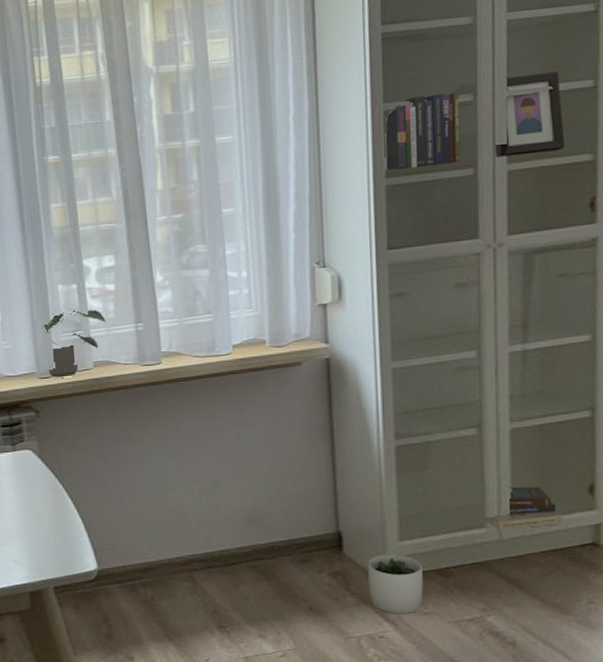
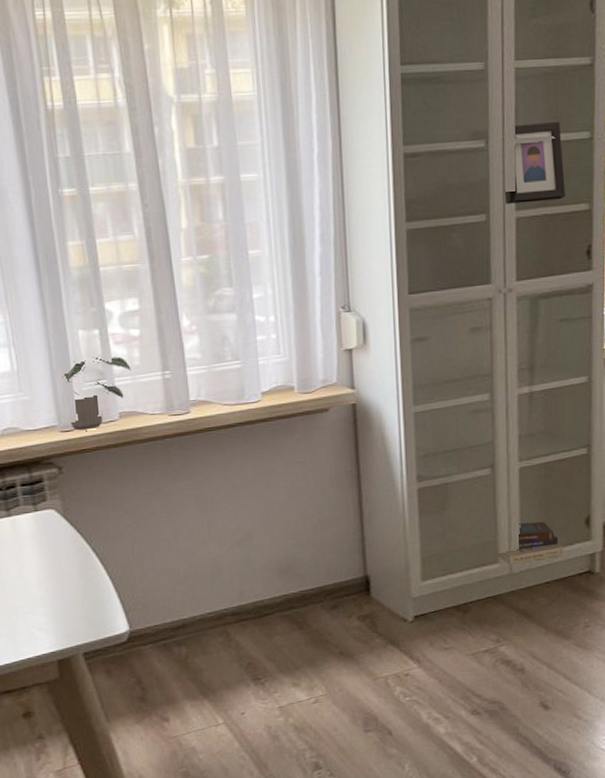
planter: present [368,553,423,615] -> none [394,593,444,652]
books: present [382,92,461,171] -> none [402,138,475,215]

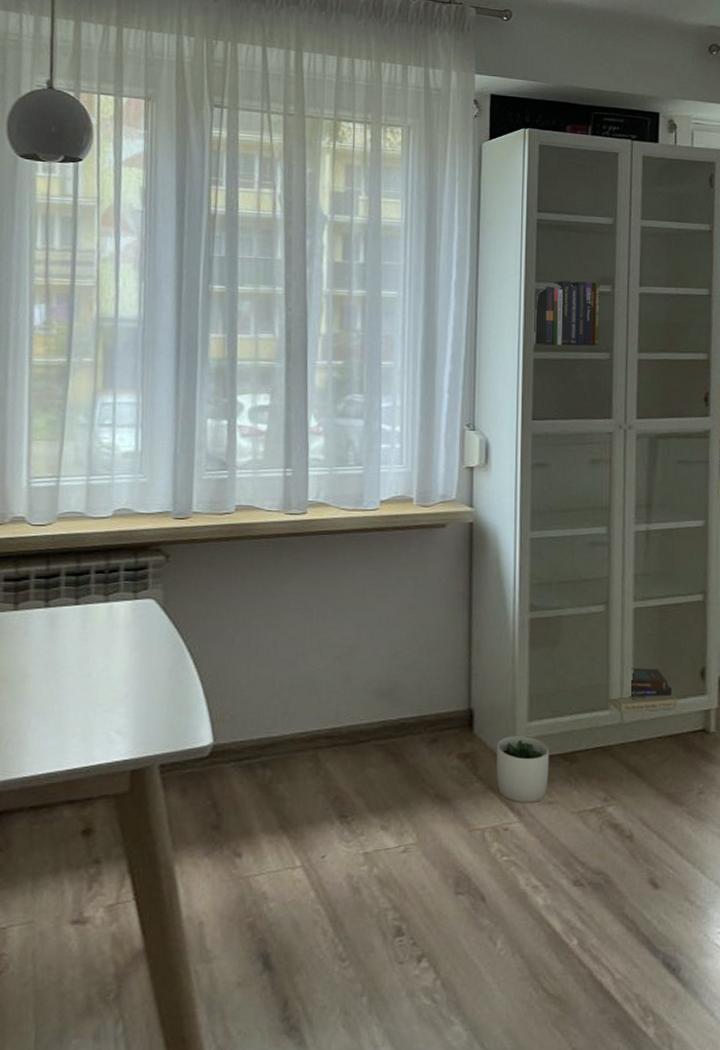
potted plant: present [62,355,131,431] -> none [184,445,254,520]
planter: none [394,593,444,652] -> present [496,735,549,804]
books: none [402,138,475,215] -> present [532,280,600,347]
picture frame: present [504,121,565,204] -> none [627,275,685,347]

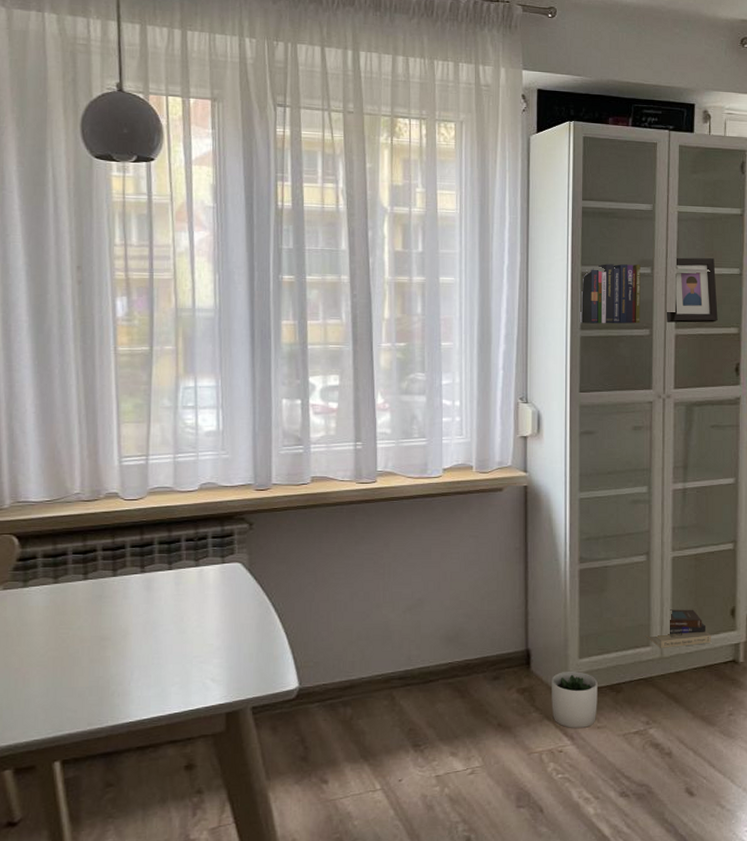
picture frame: none [627,275,685,347] -> present [666,257,718,323]

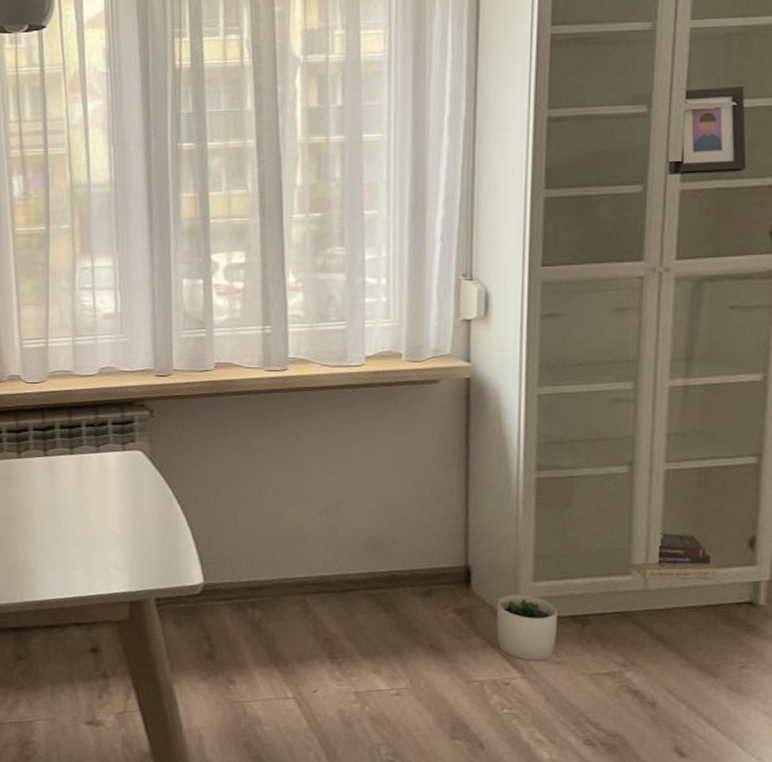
books: present [579,264,641,324] -> none [543,102,632,181]

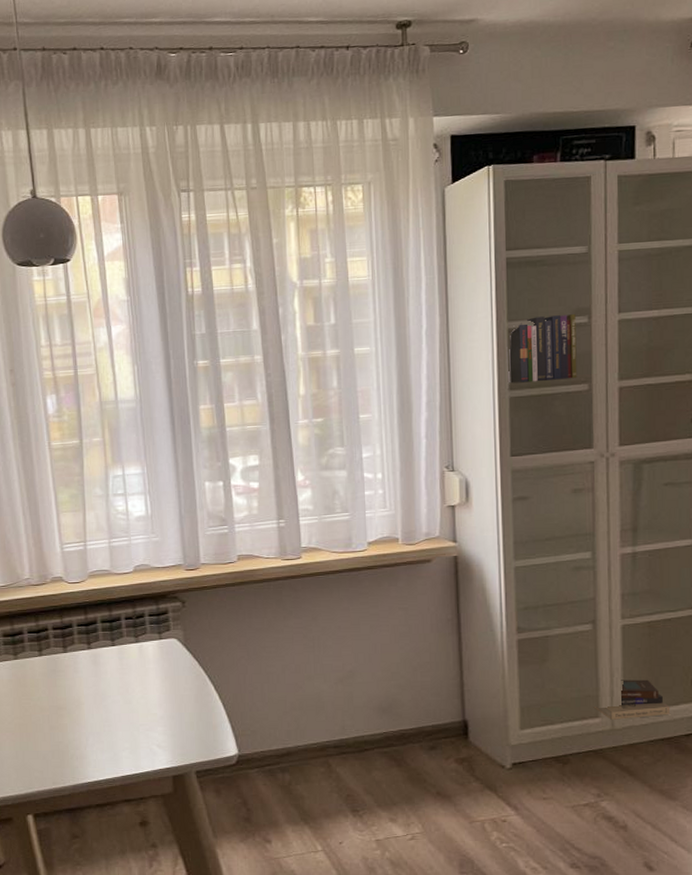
planter: present [496,594,557,662] -> none [492,741,543,800]
books: none [543,102,632,181] -> present [506,314,577,384]
picture frame: present [667,85,747,175] -> none [607,297,670,374]

